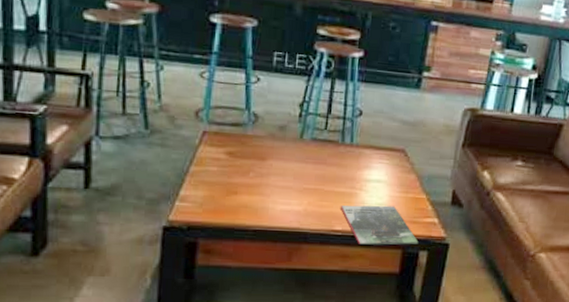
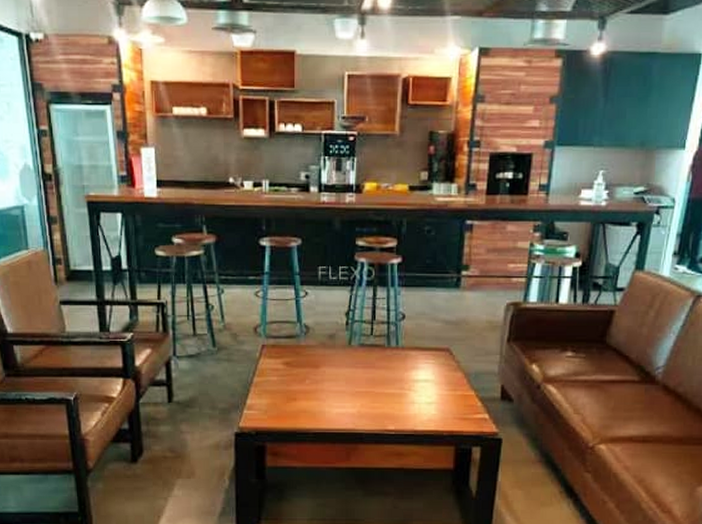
magazine: present [340,205,419,246] -> none [391,404,471,444]

